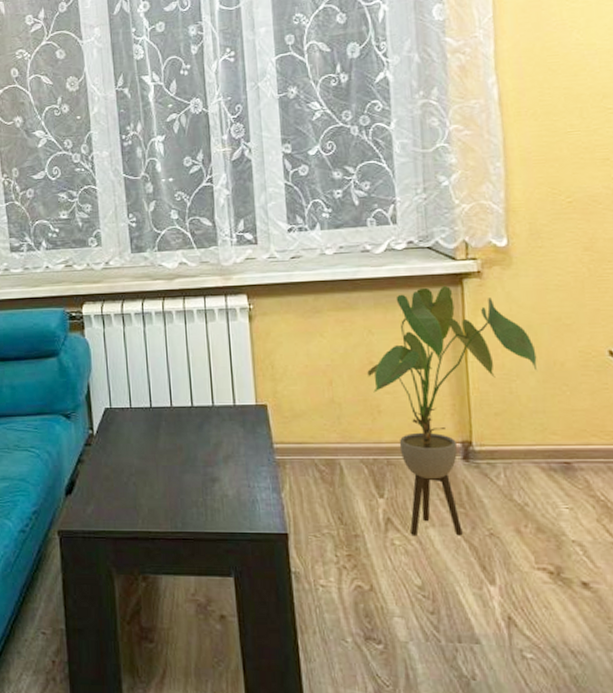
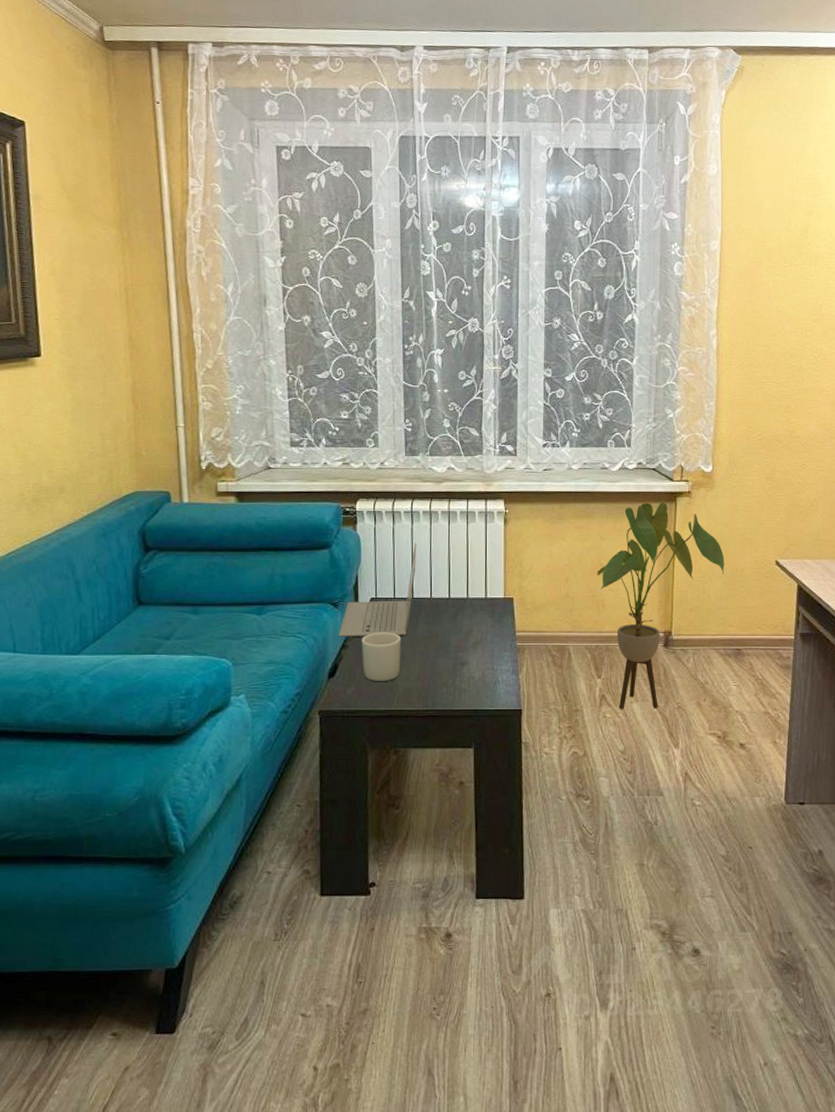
laptop: none [73,347,153,452] -> present [339,543,417,638]
mug: none [97,445,144,501] -> present [361,632,401,682]

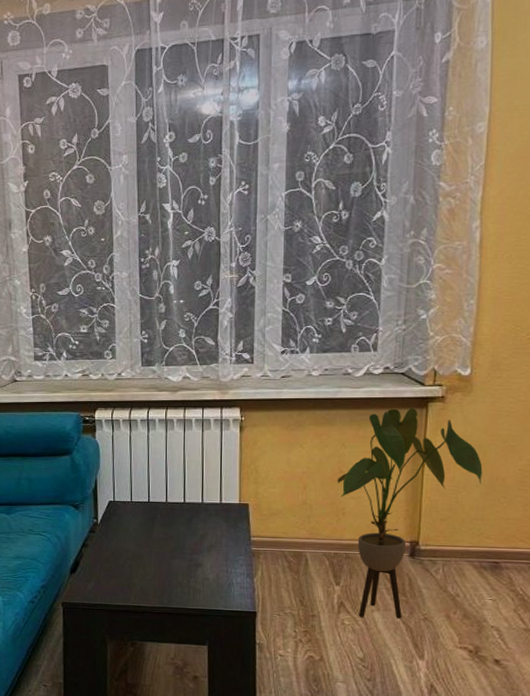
laptop: present [339,543,417,638] -> none [80,450,153,537]
mug: present [361,632,401,682] -> none [100,533,138,580]

